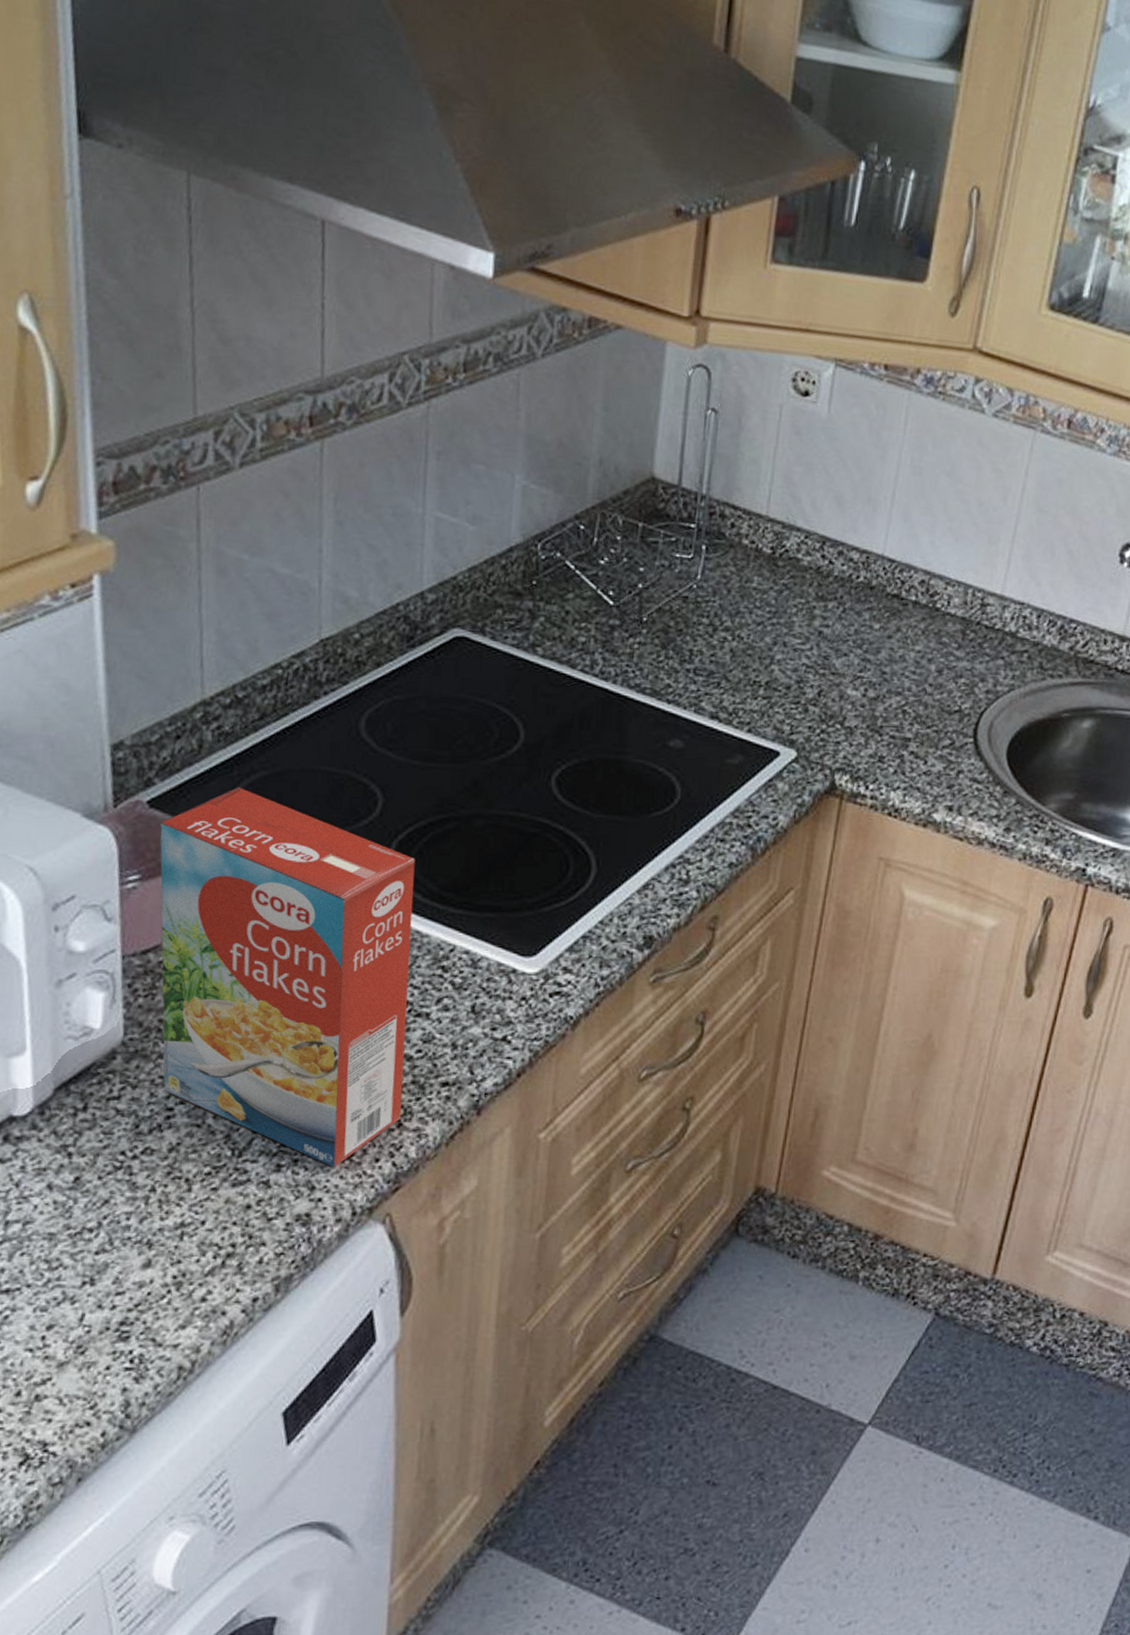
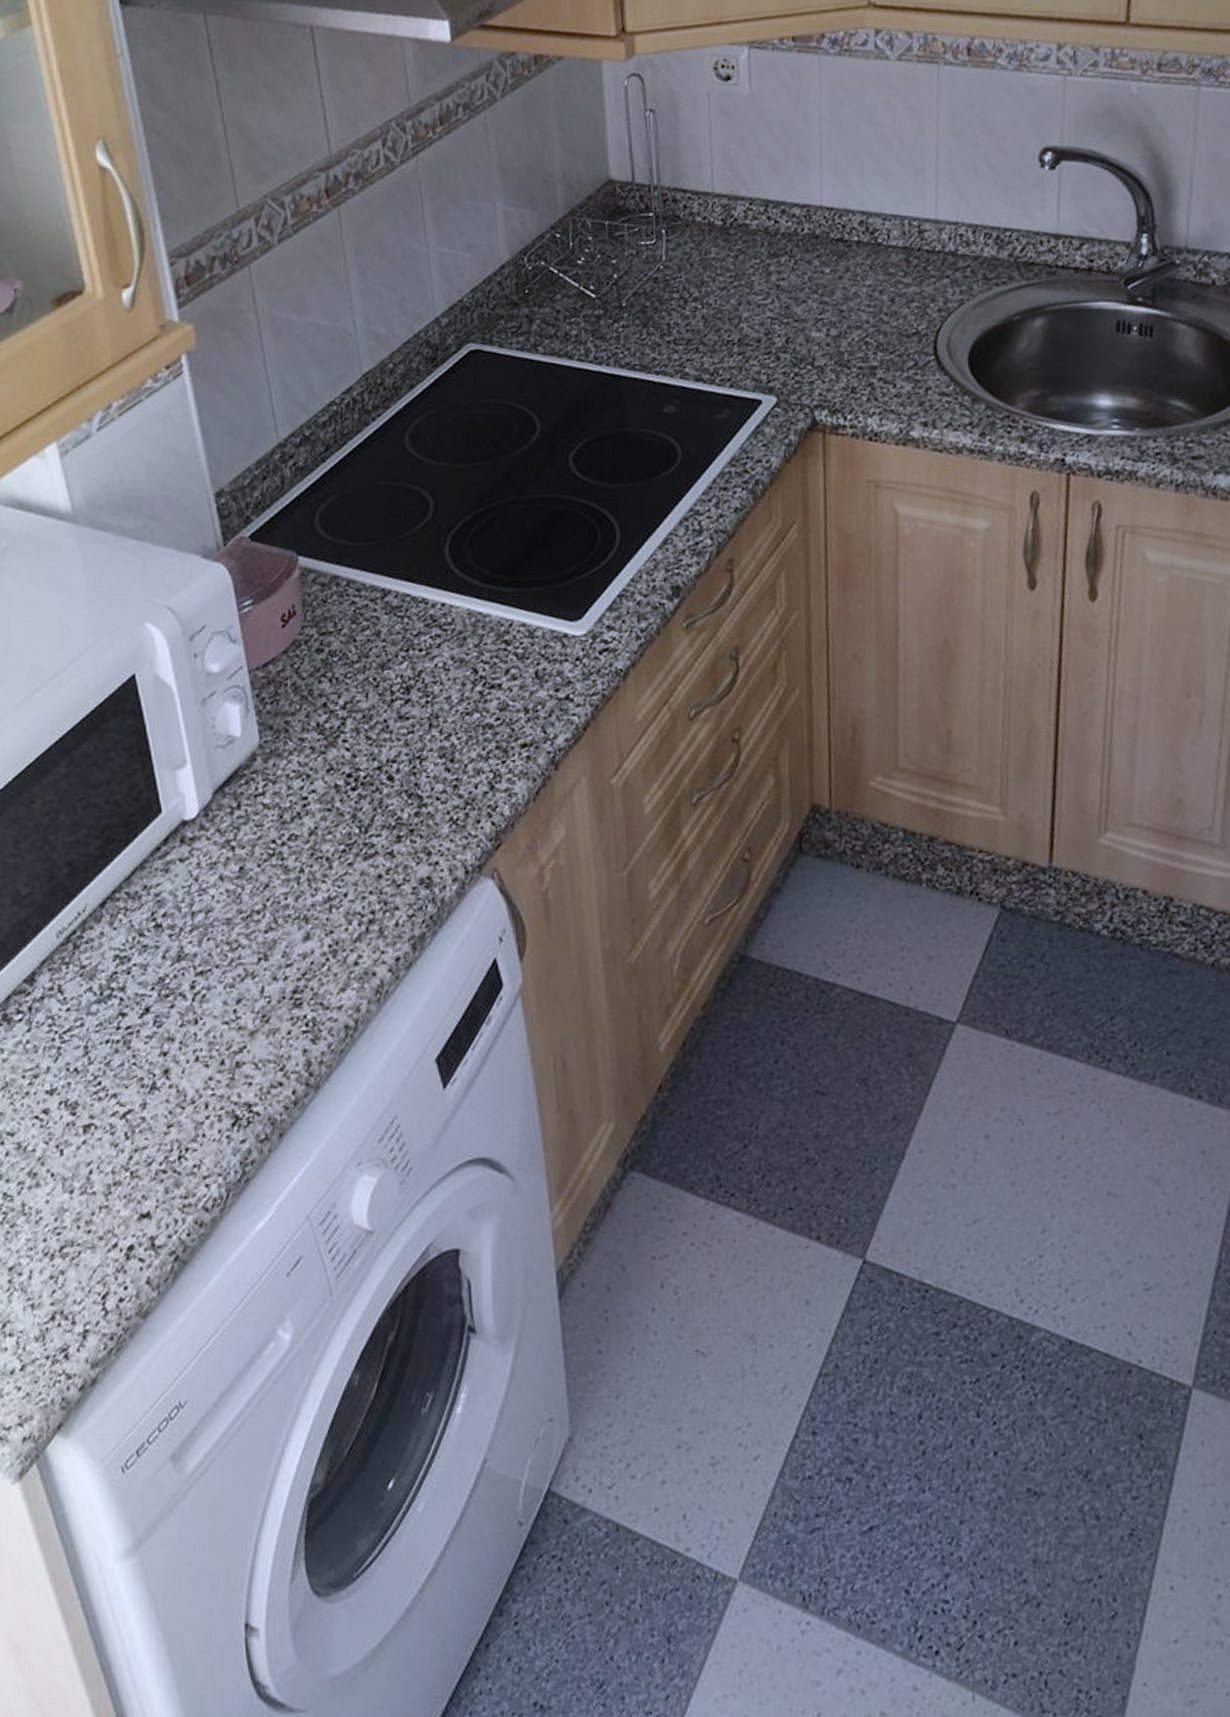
cereal box: present [159,787,415,1167] -> none [262,512,492,832]

